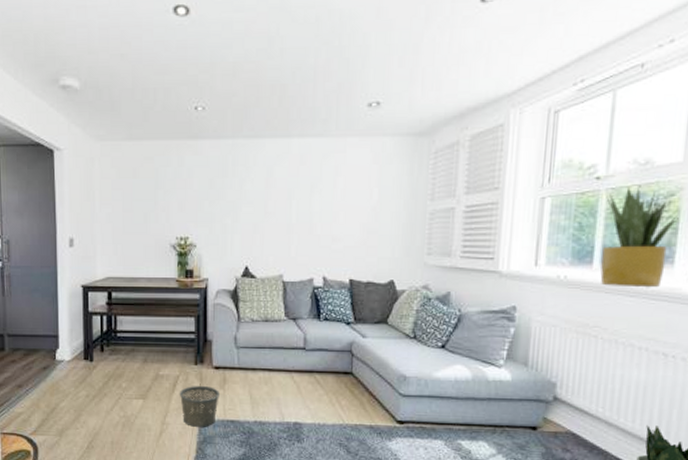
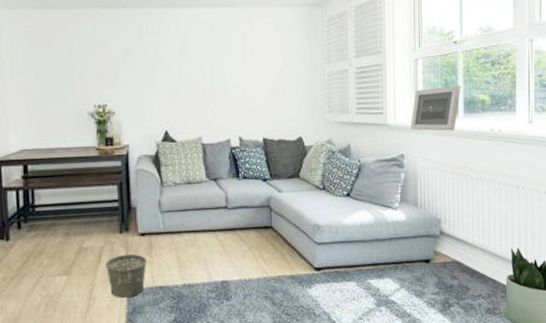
picture frame: none [527,230,600,283] -> present [410,85,461,131]
planter: present [600,187,679,288] -> none [462,50,515,133]

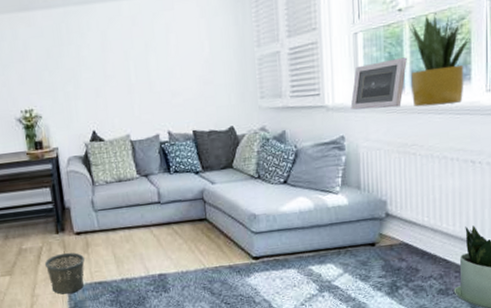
planter: none [462,50,515,133] -> present [409,15,470,107]

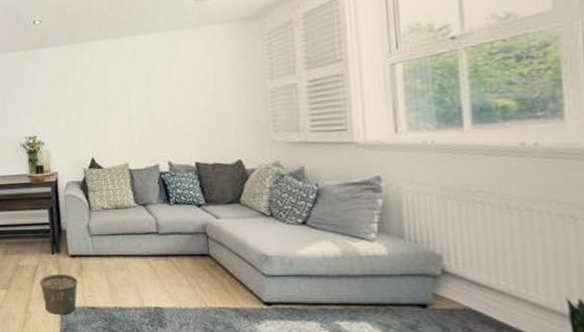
picture frame: present [350,57,407,110] -> none [388,90,466,148]
planter: present [409,15,470,107] -> none [466,42,560,148]

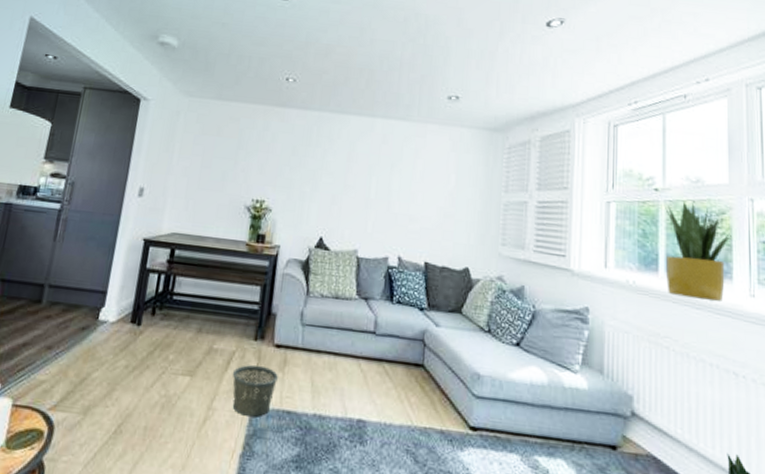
planter: none [466,42,560,148] -> present [665,203,731,303]

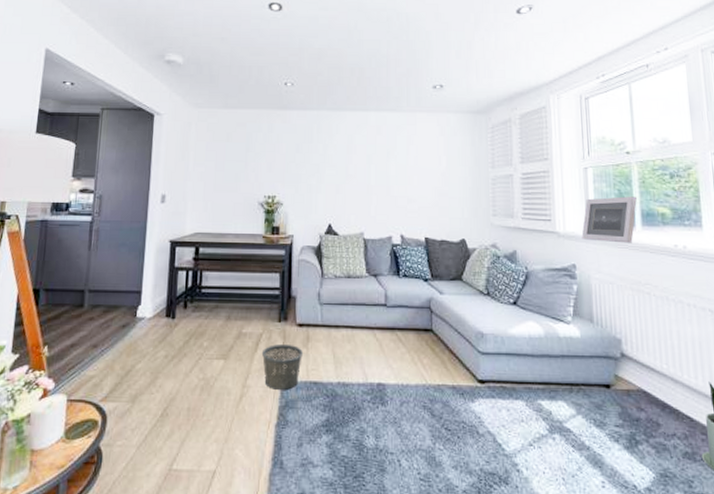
picture frame: none [598,236,662,290] -> present [581,196,637,243]
planter: present [665,203,731,303] -> none [637,161,698,249]

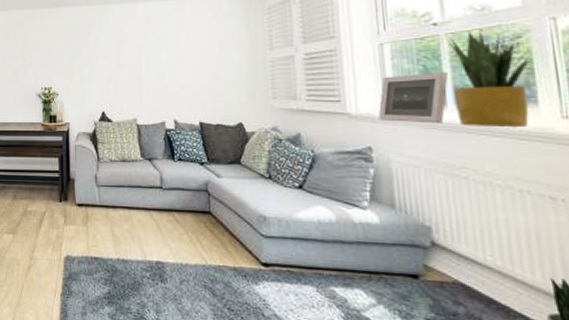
basket: present [261,343,303,390] -> none [45,221,83,263]
planter: none [637,161,698,249] -> present [447,31,532,128]

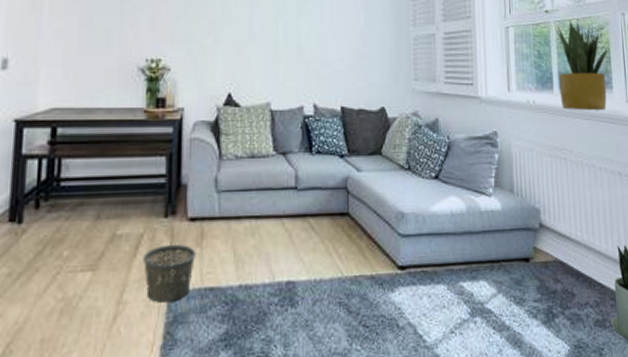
basket: none [45,221,83,263] -> present [142,244,196,303]
picture frame: present [378,72,448,123] -> none [503,58,555,107]

